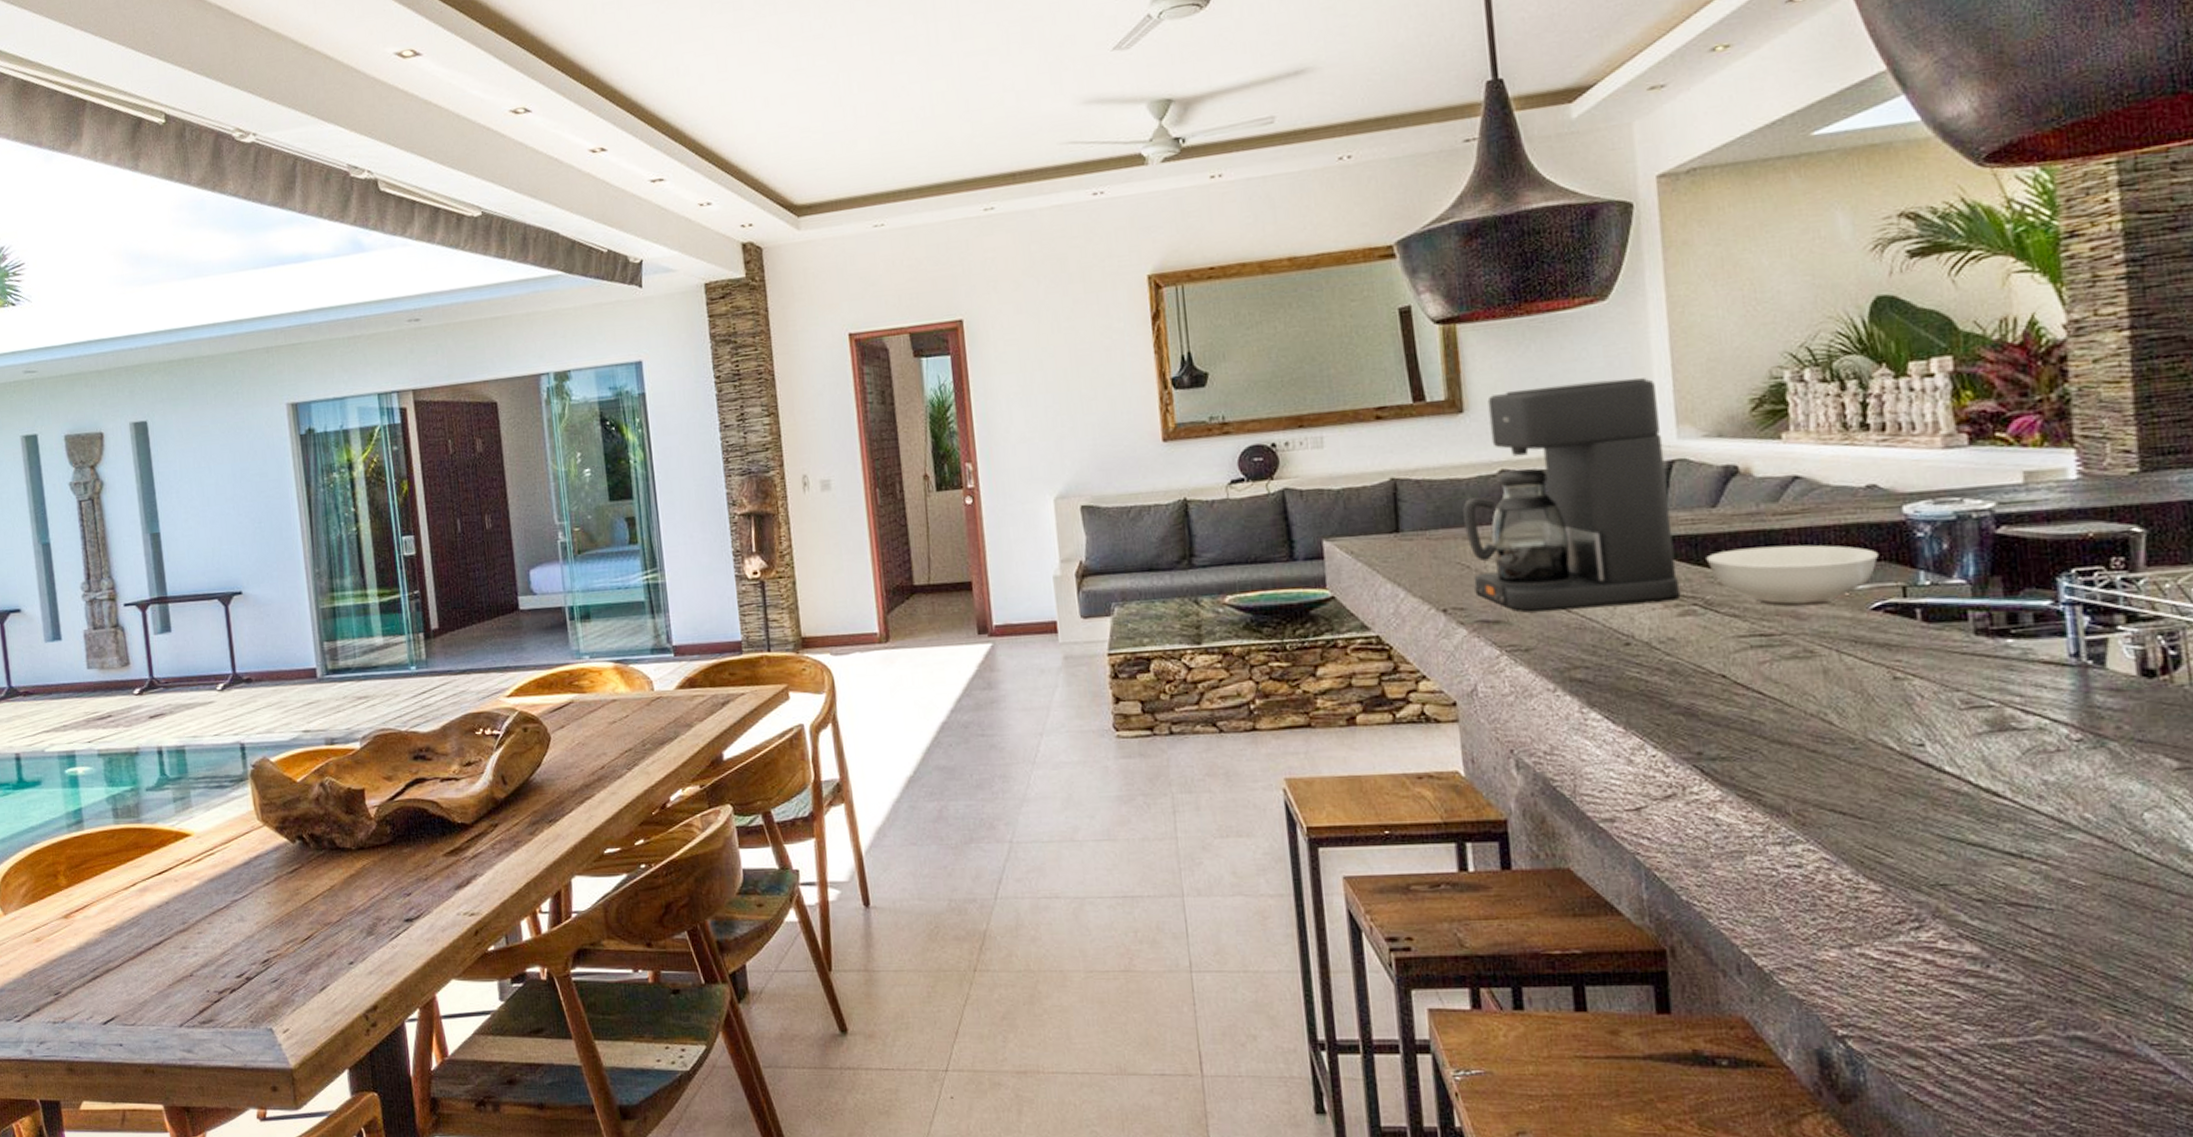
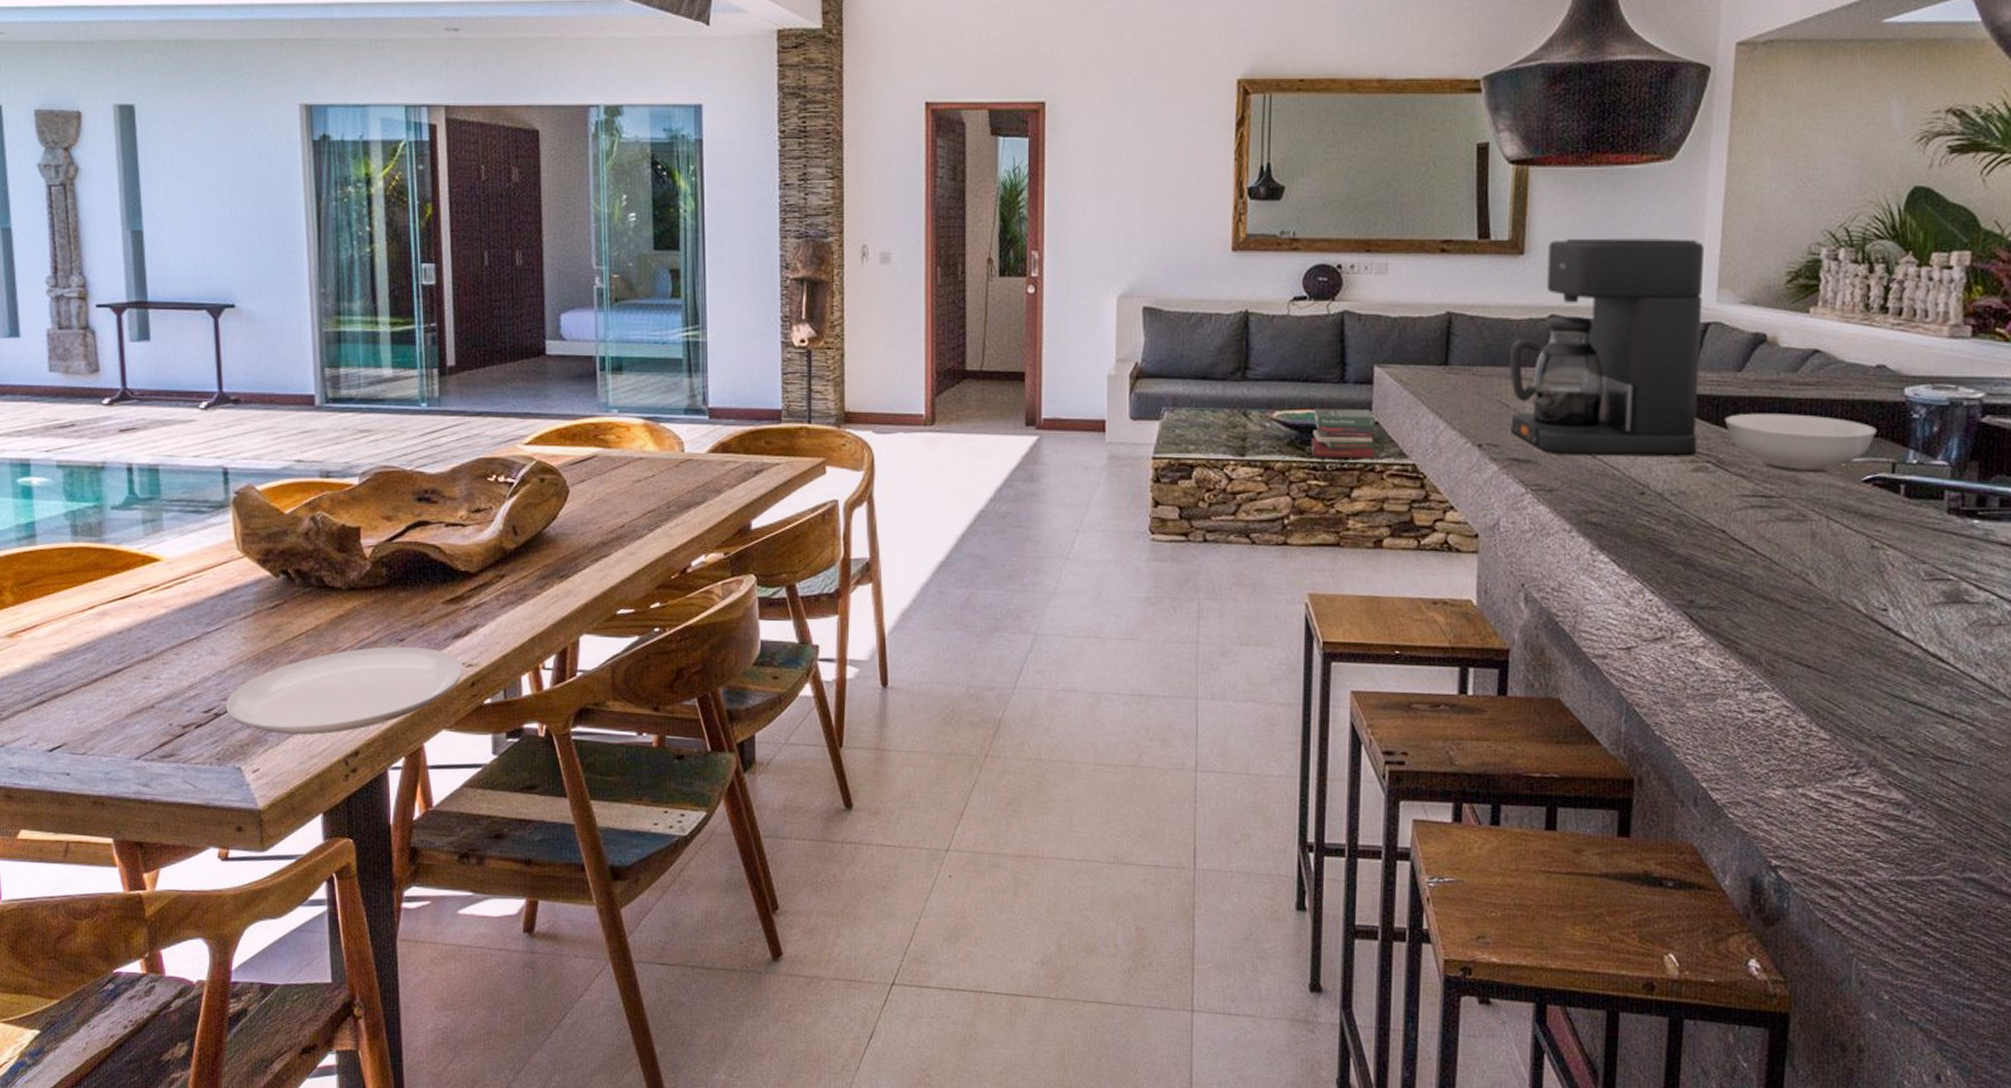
plate: none [255,900,468,994] -> present [225,646,464,735]
books: none [1265,585,1336,638] -> present [1311,409,1376,459]

